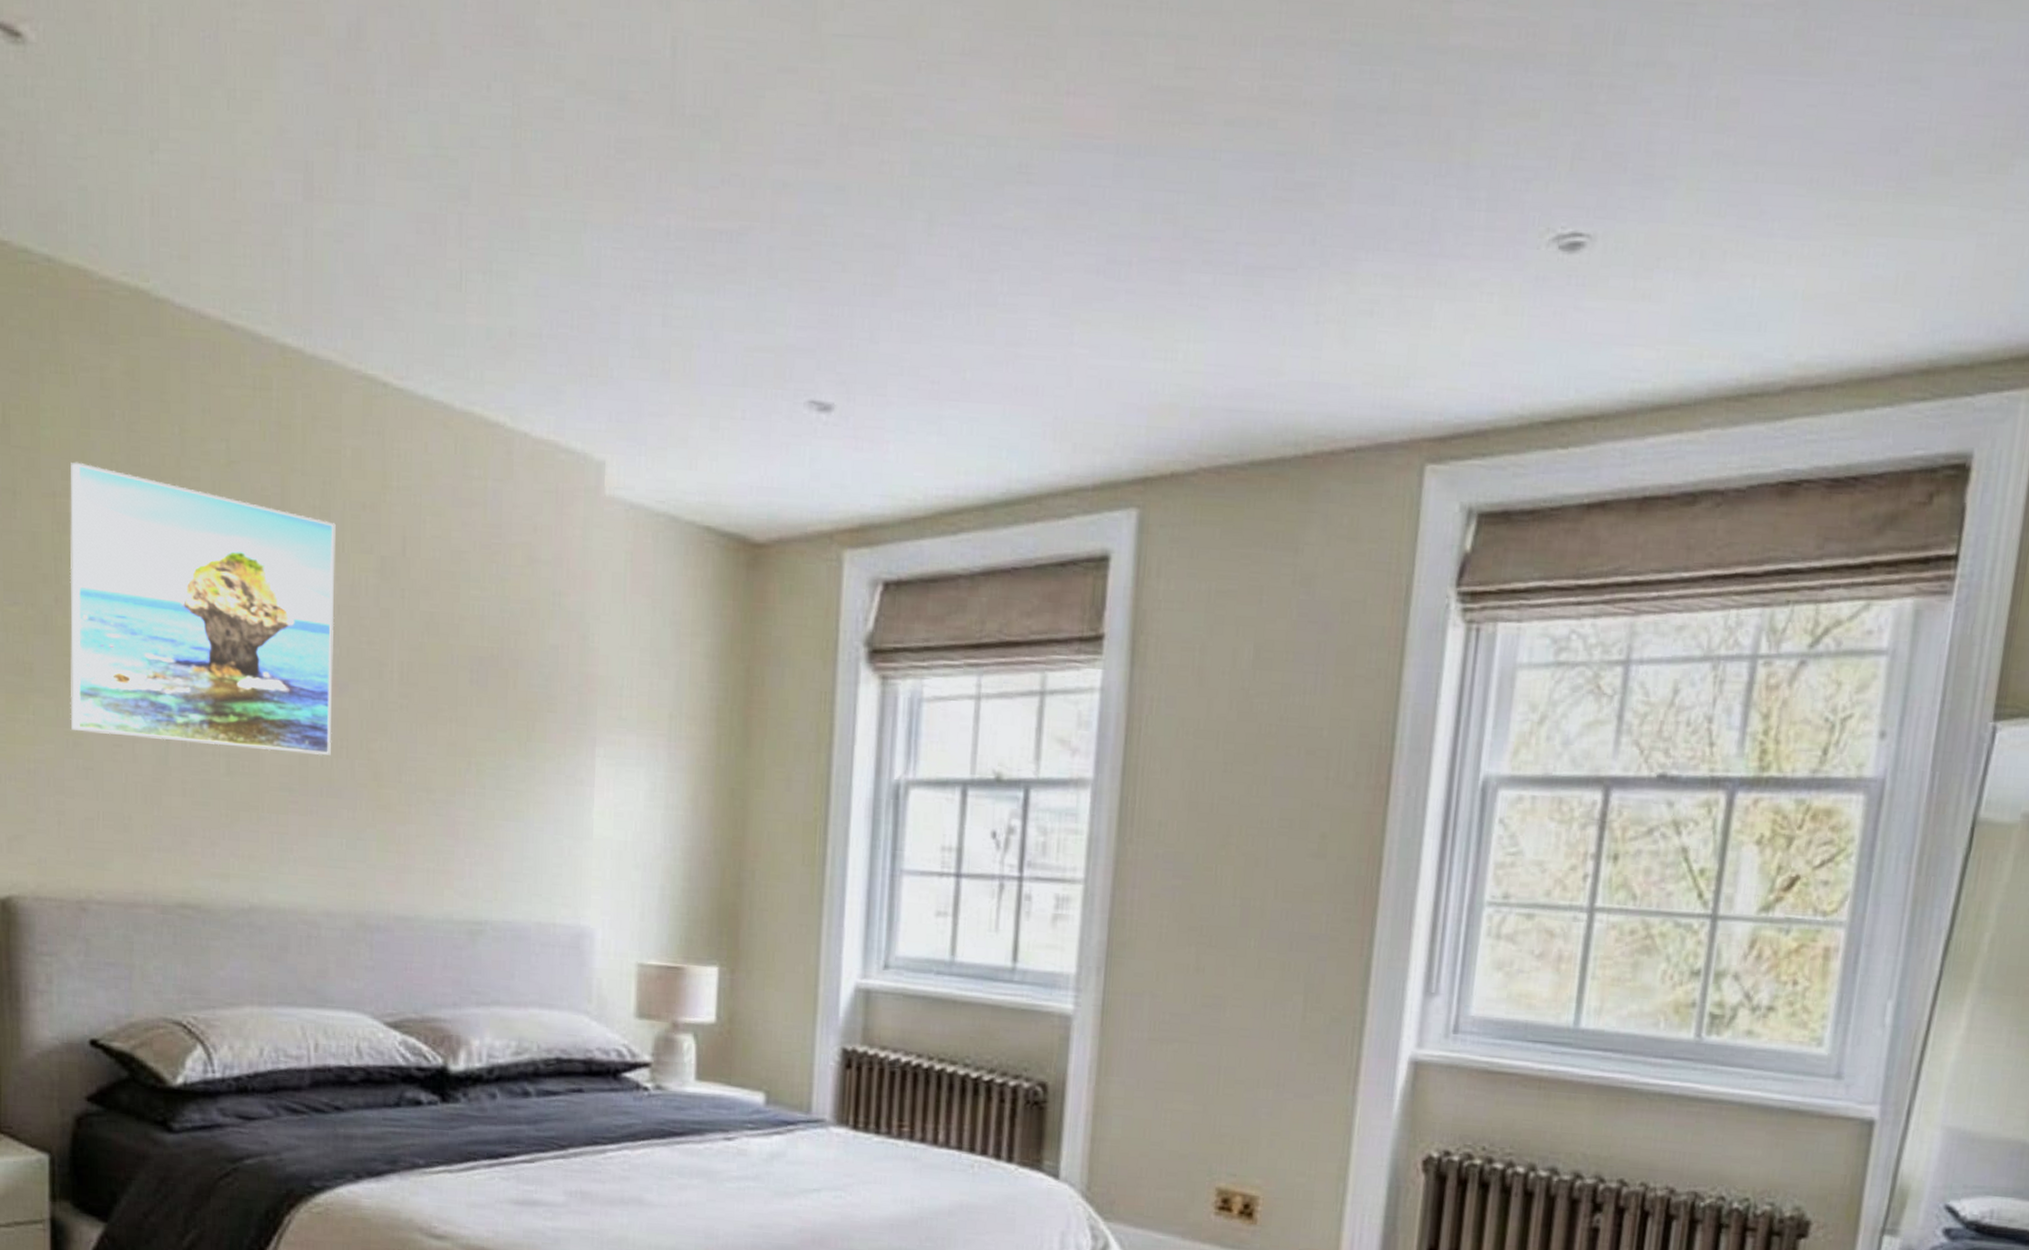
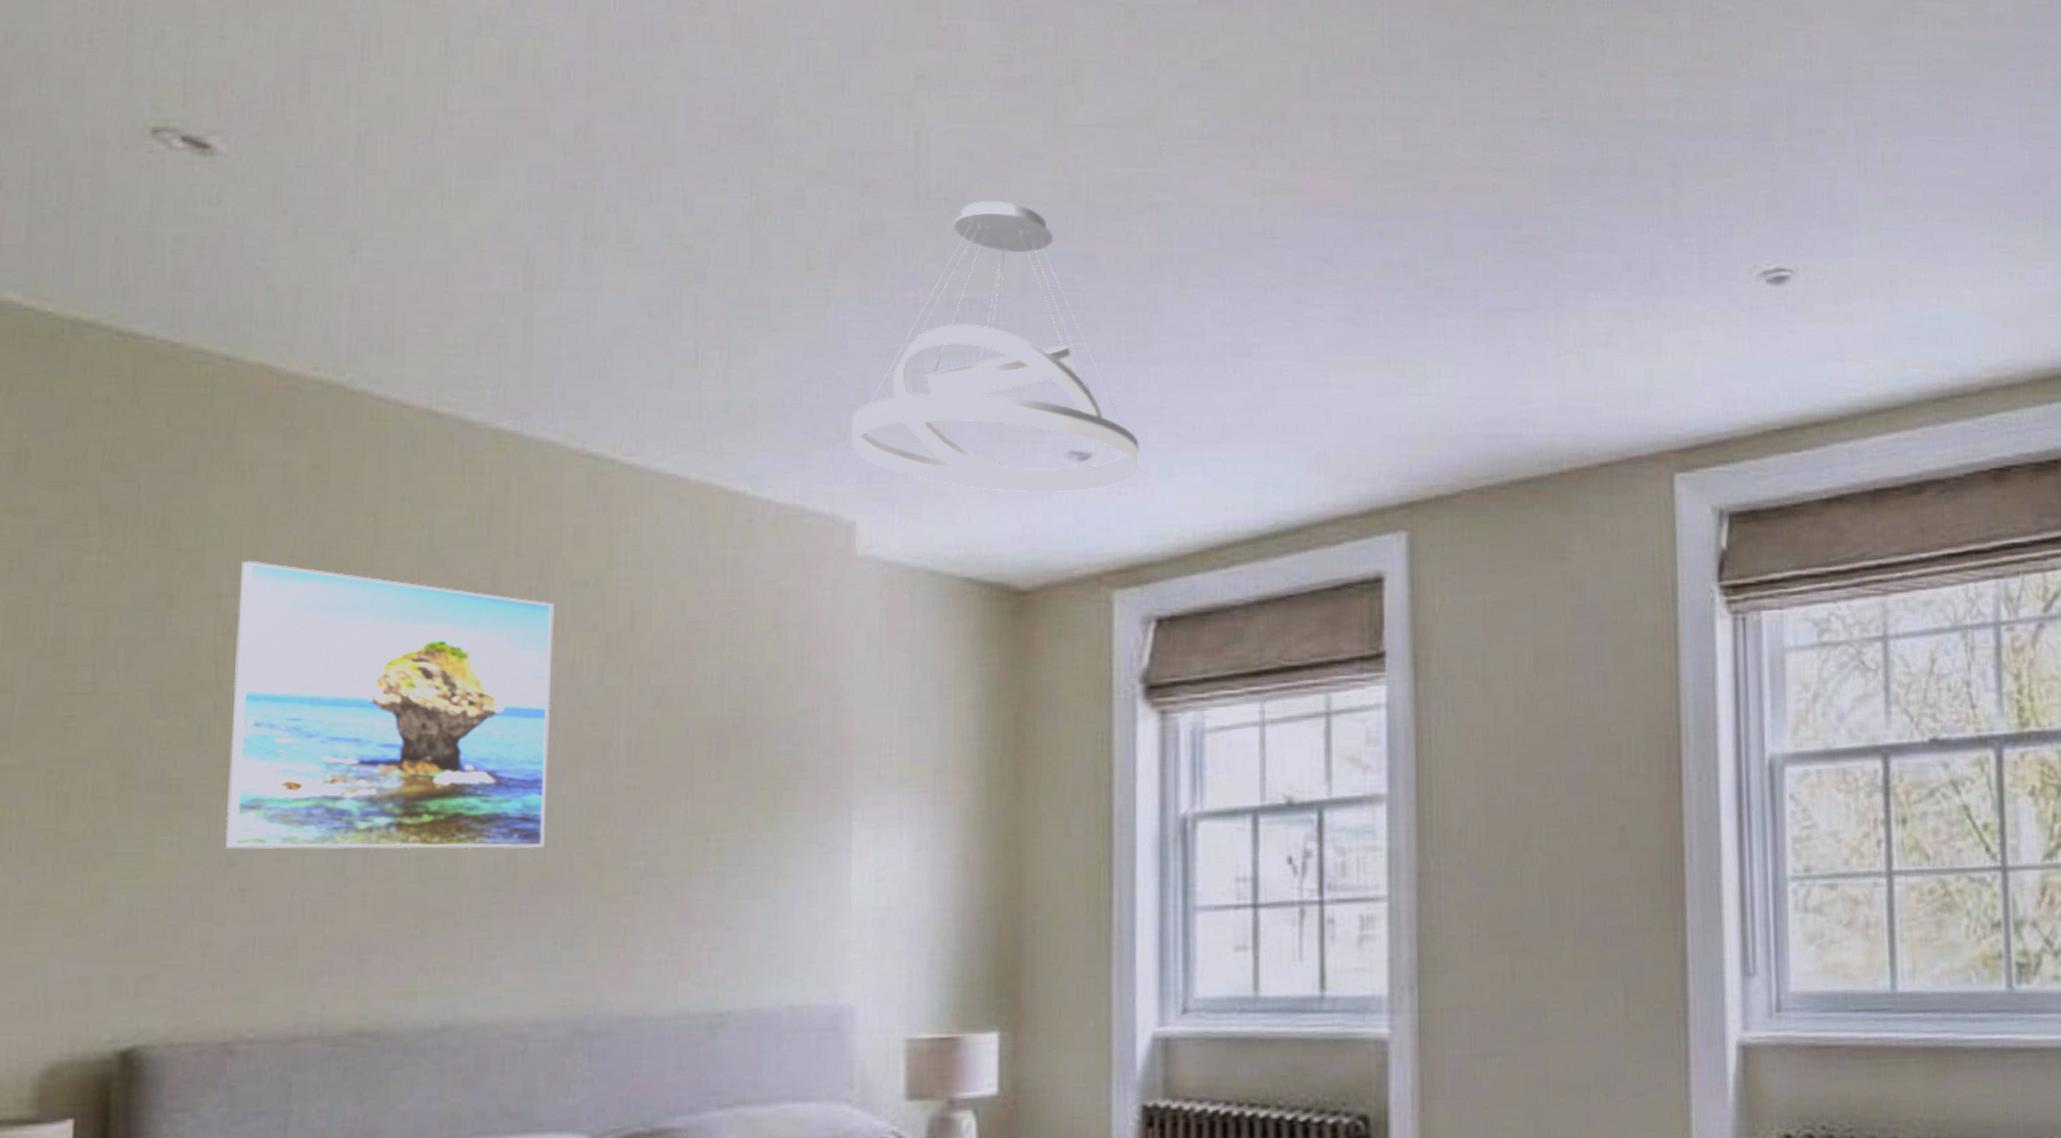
pendant light: none [602,118,879,444] -> present [850,200,1140,493]

